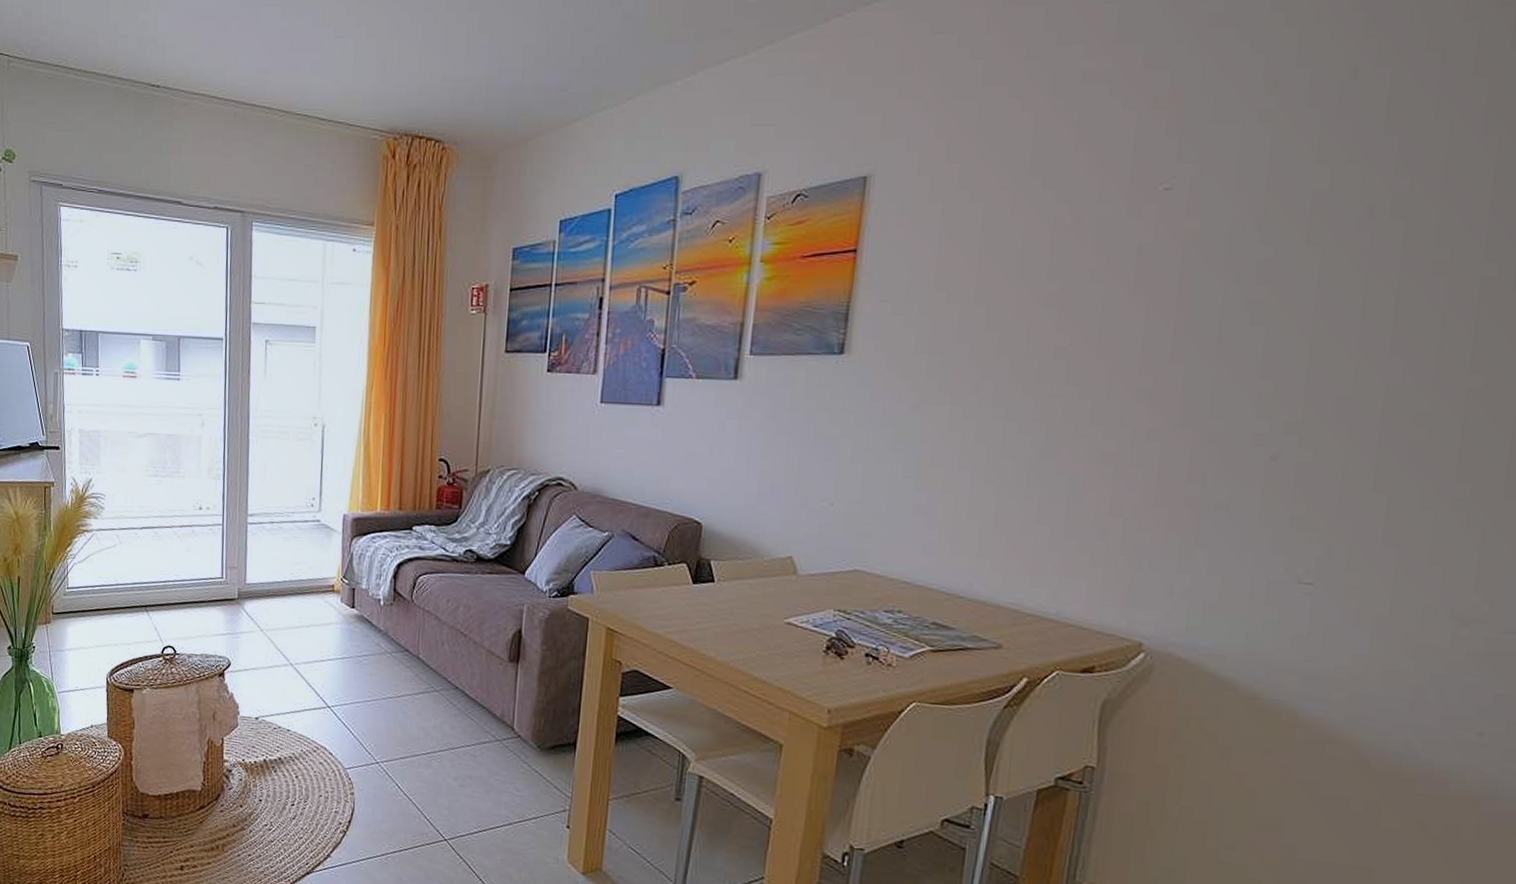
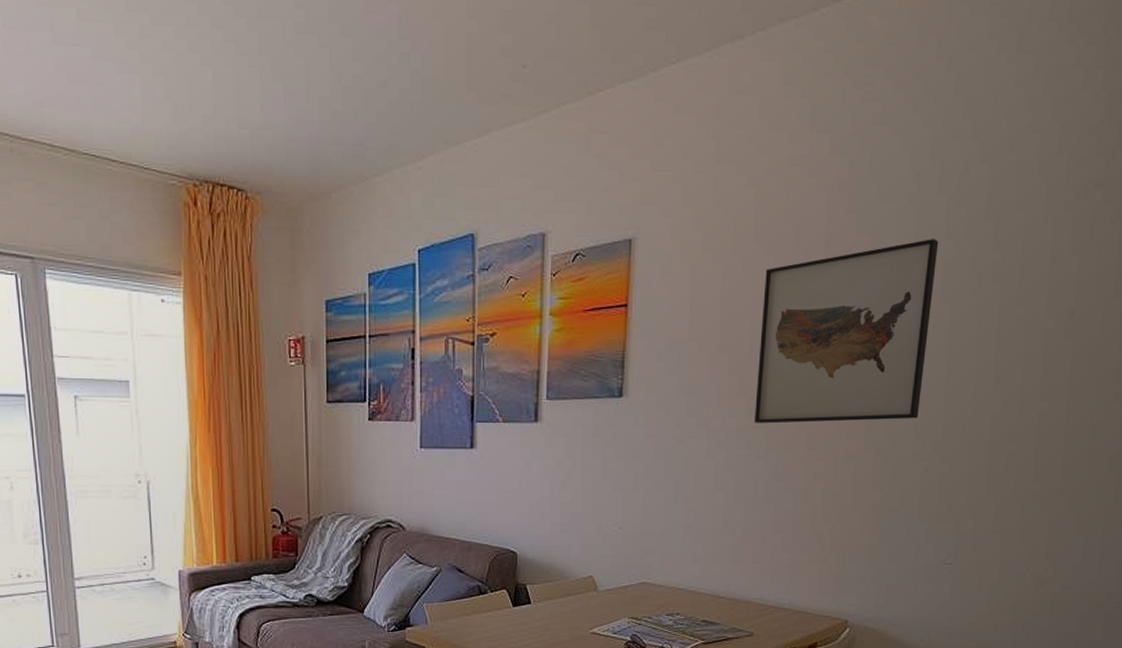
wall art: none [1018,163,1306,392] -> present [754,239,939,424]

